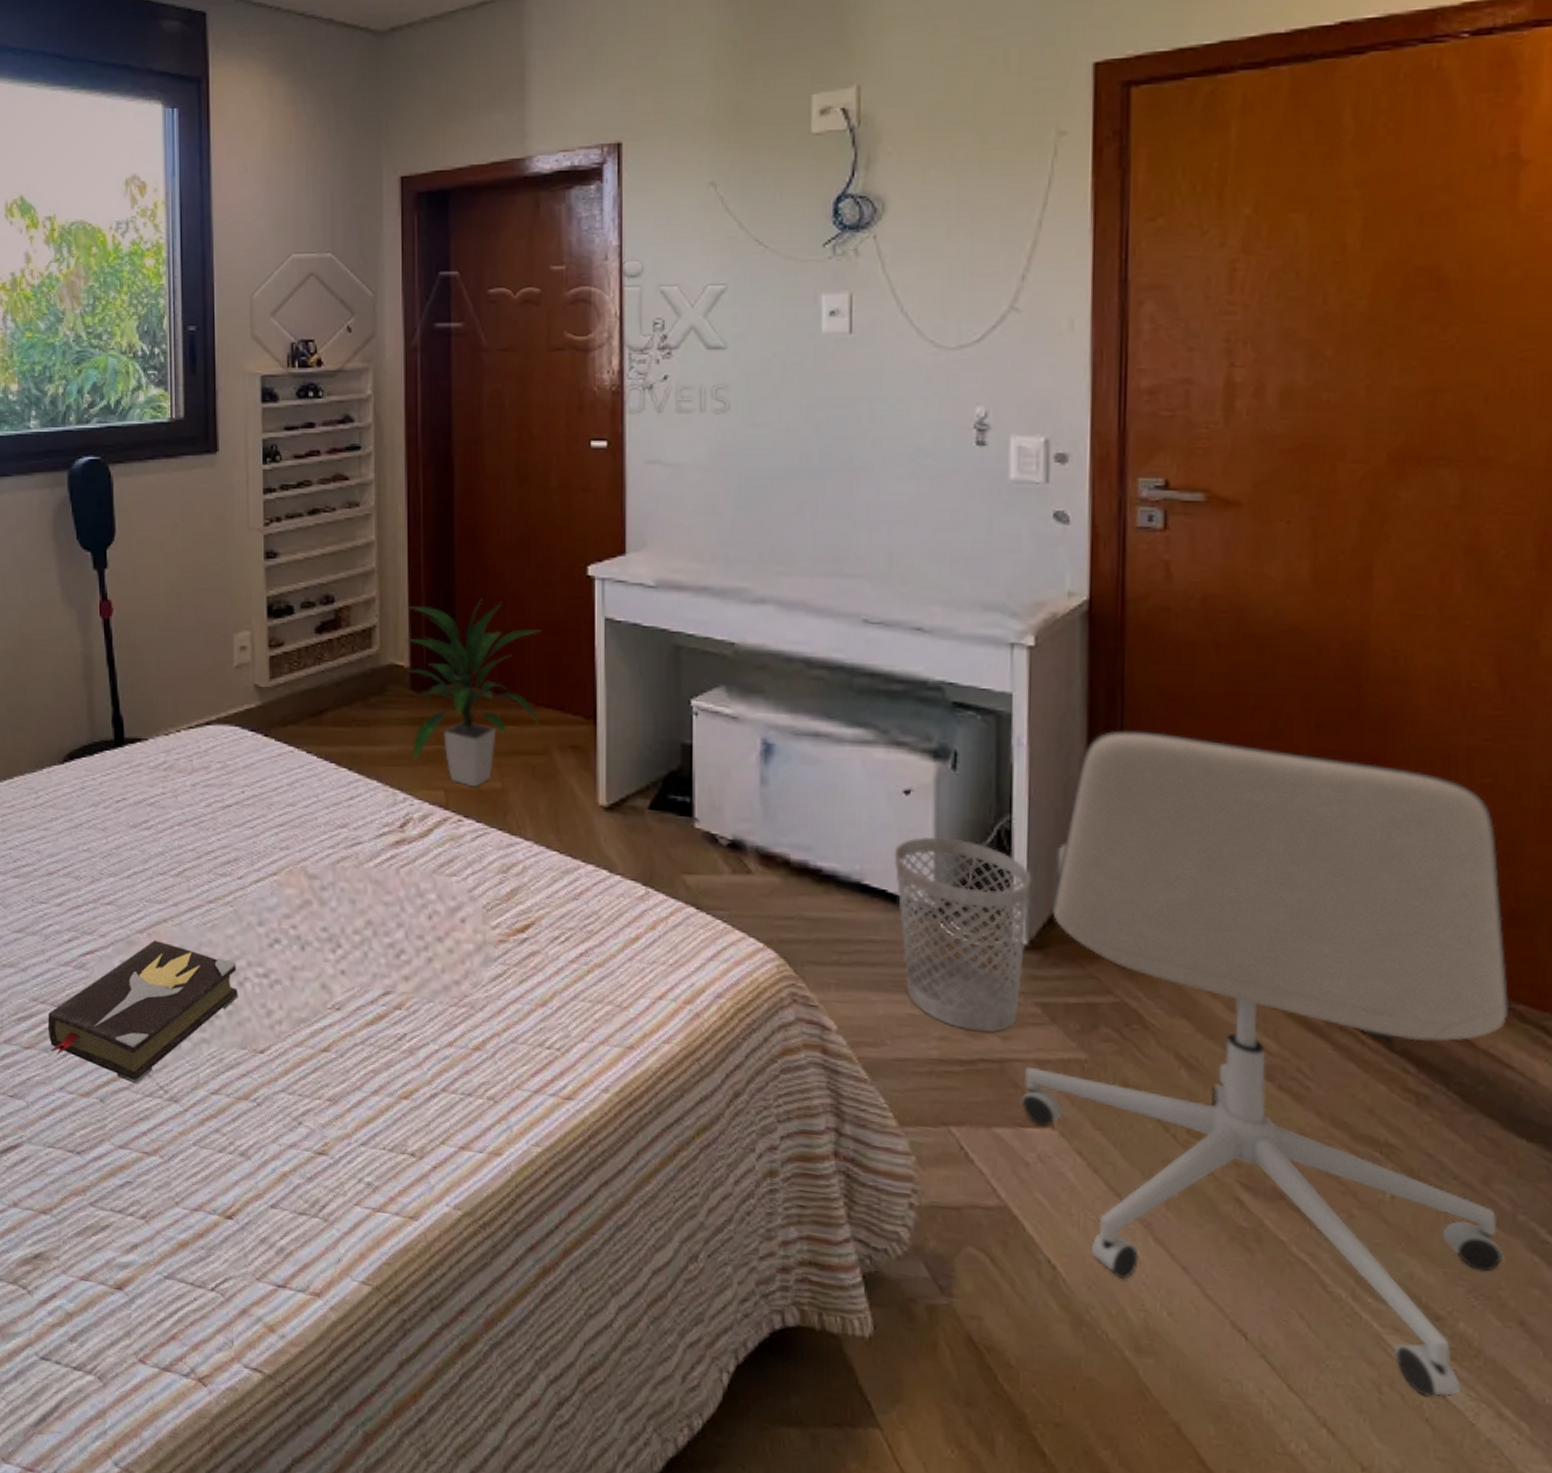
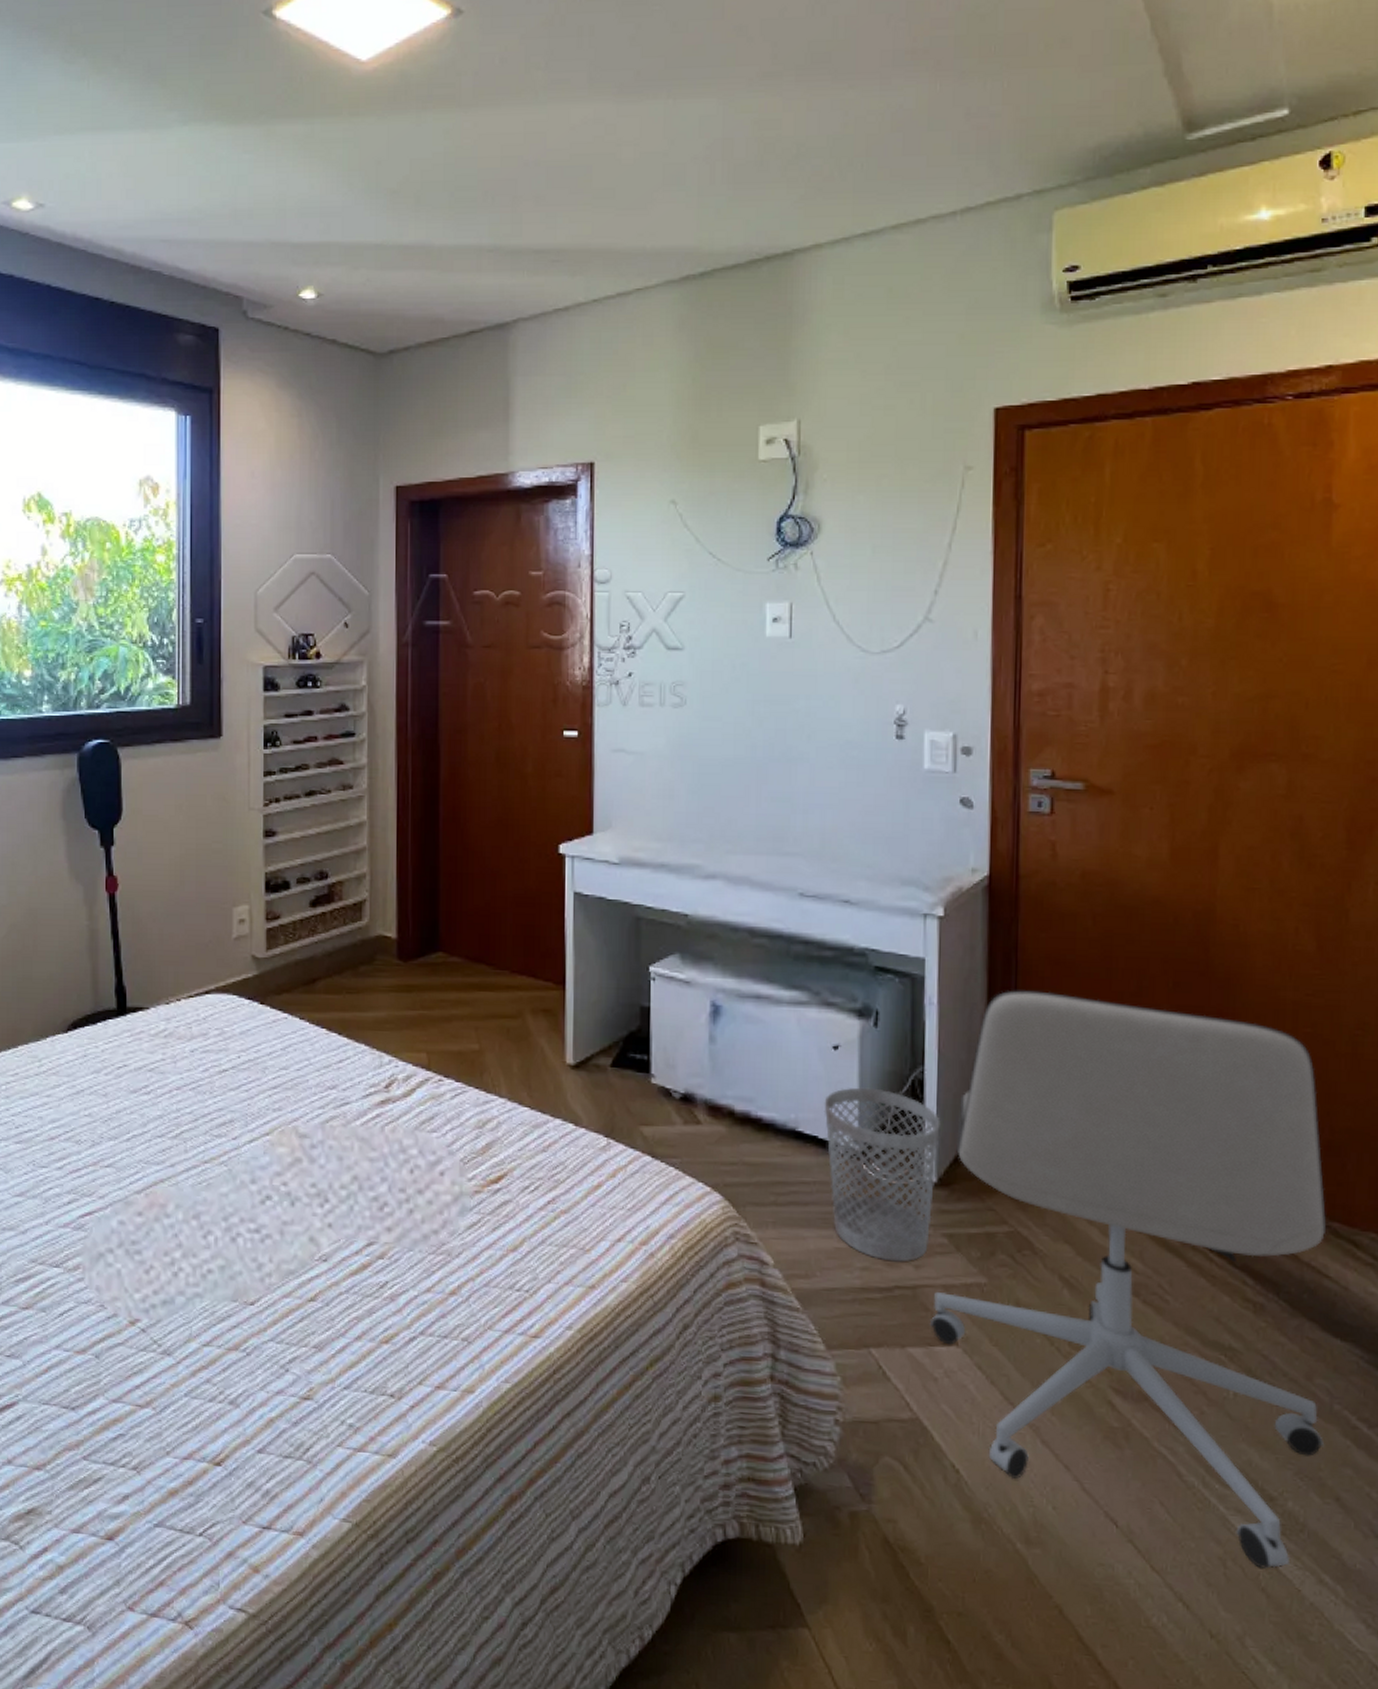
hardback book: present [47,940,238,1084] -> none [45,1200,231,1340]
indoor plant: present [404,598,541,788] -> none [392,874,517,1049]

